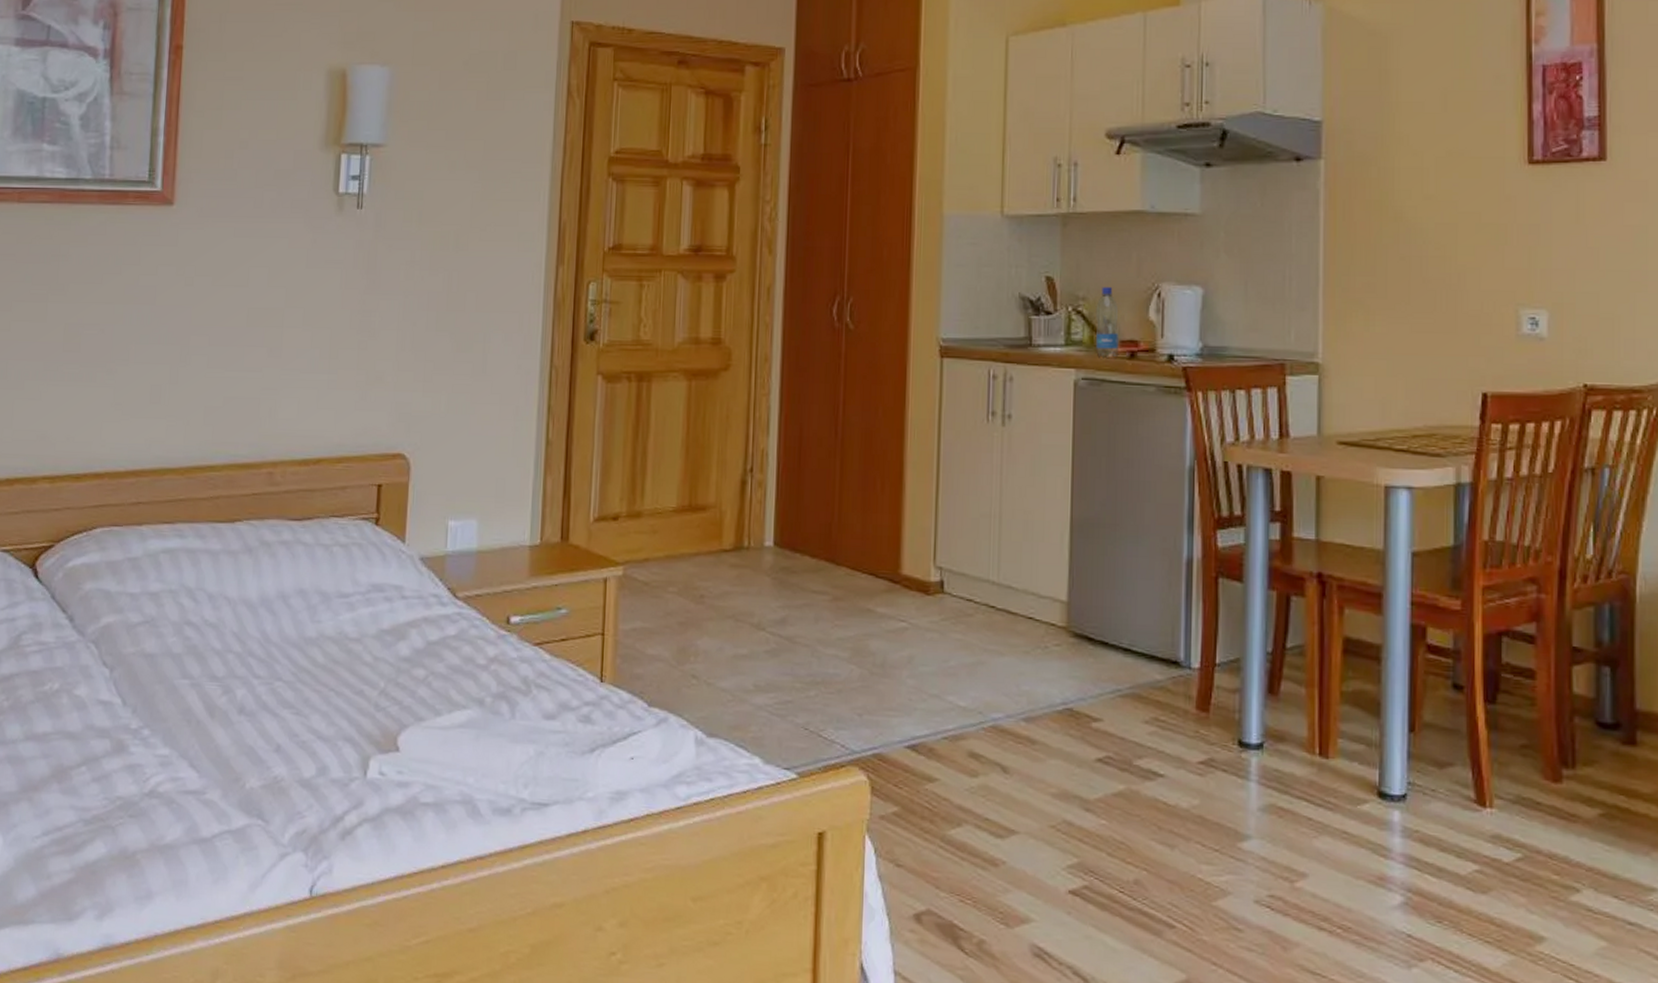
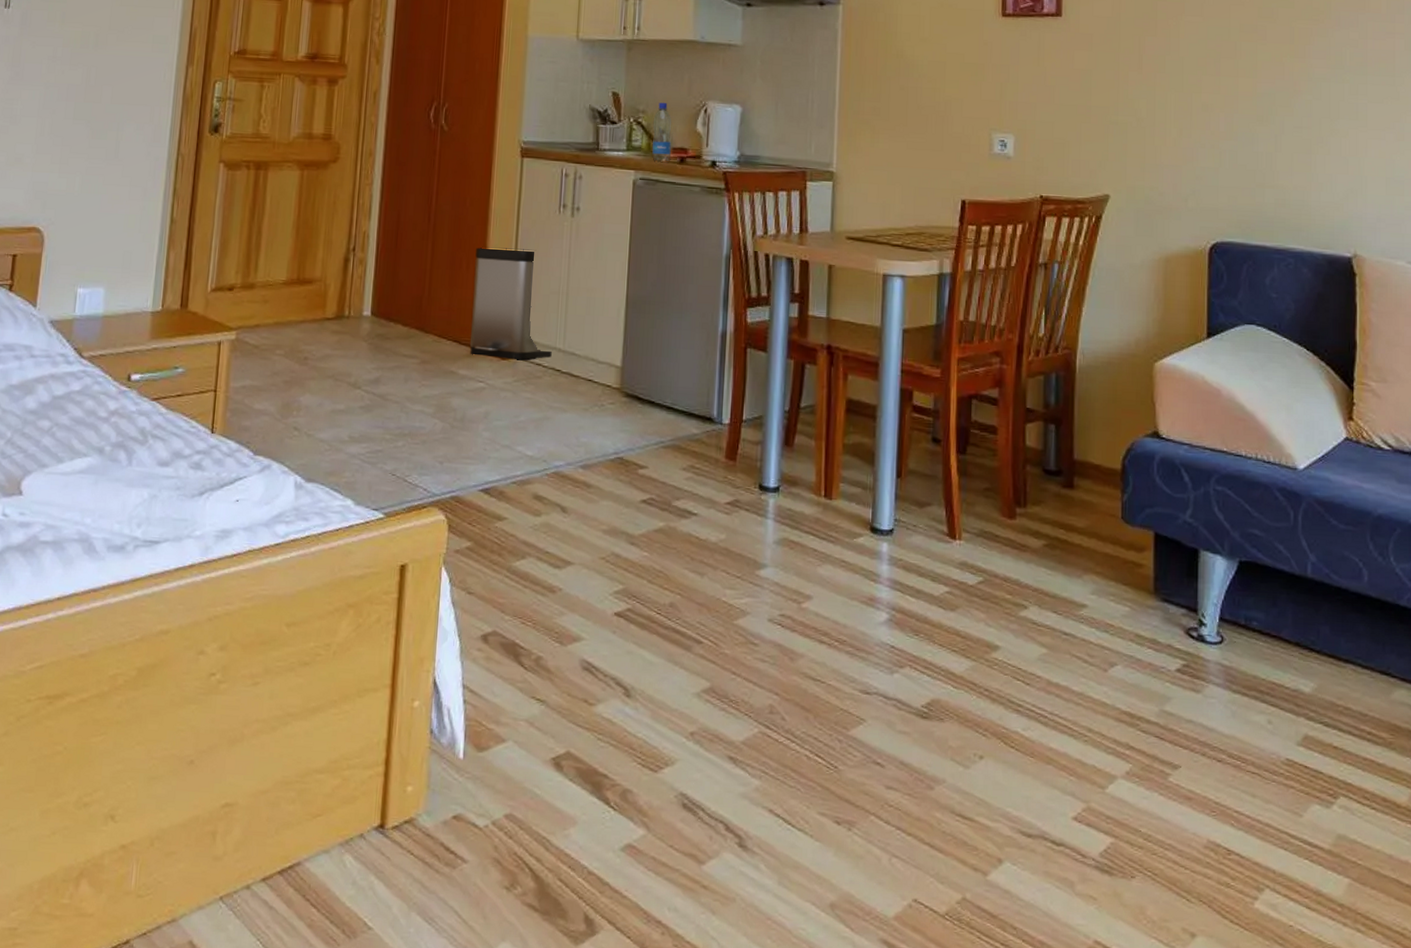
pedal bin: none [888,464,986,596] -> present [469,247,553,361]

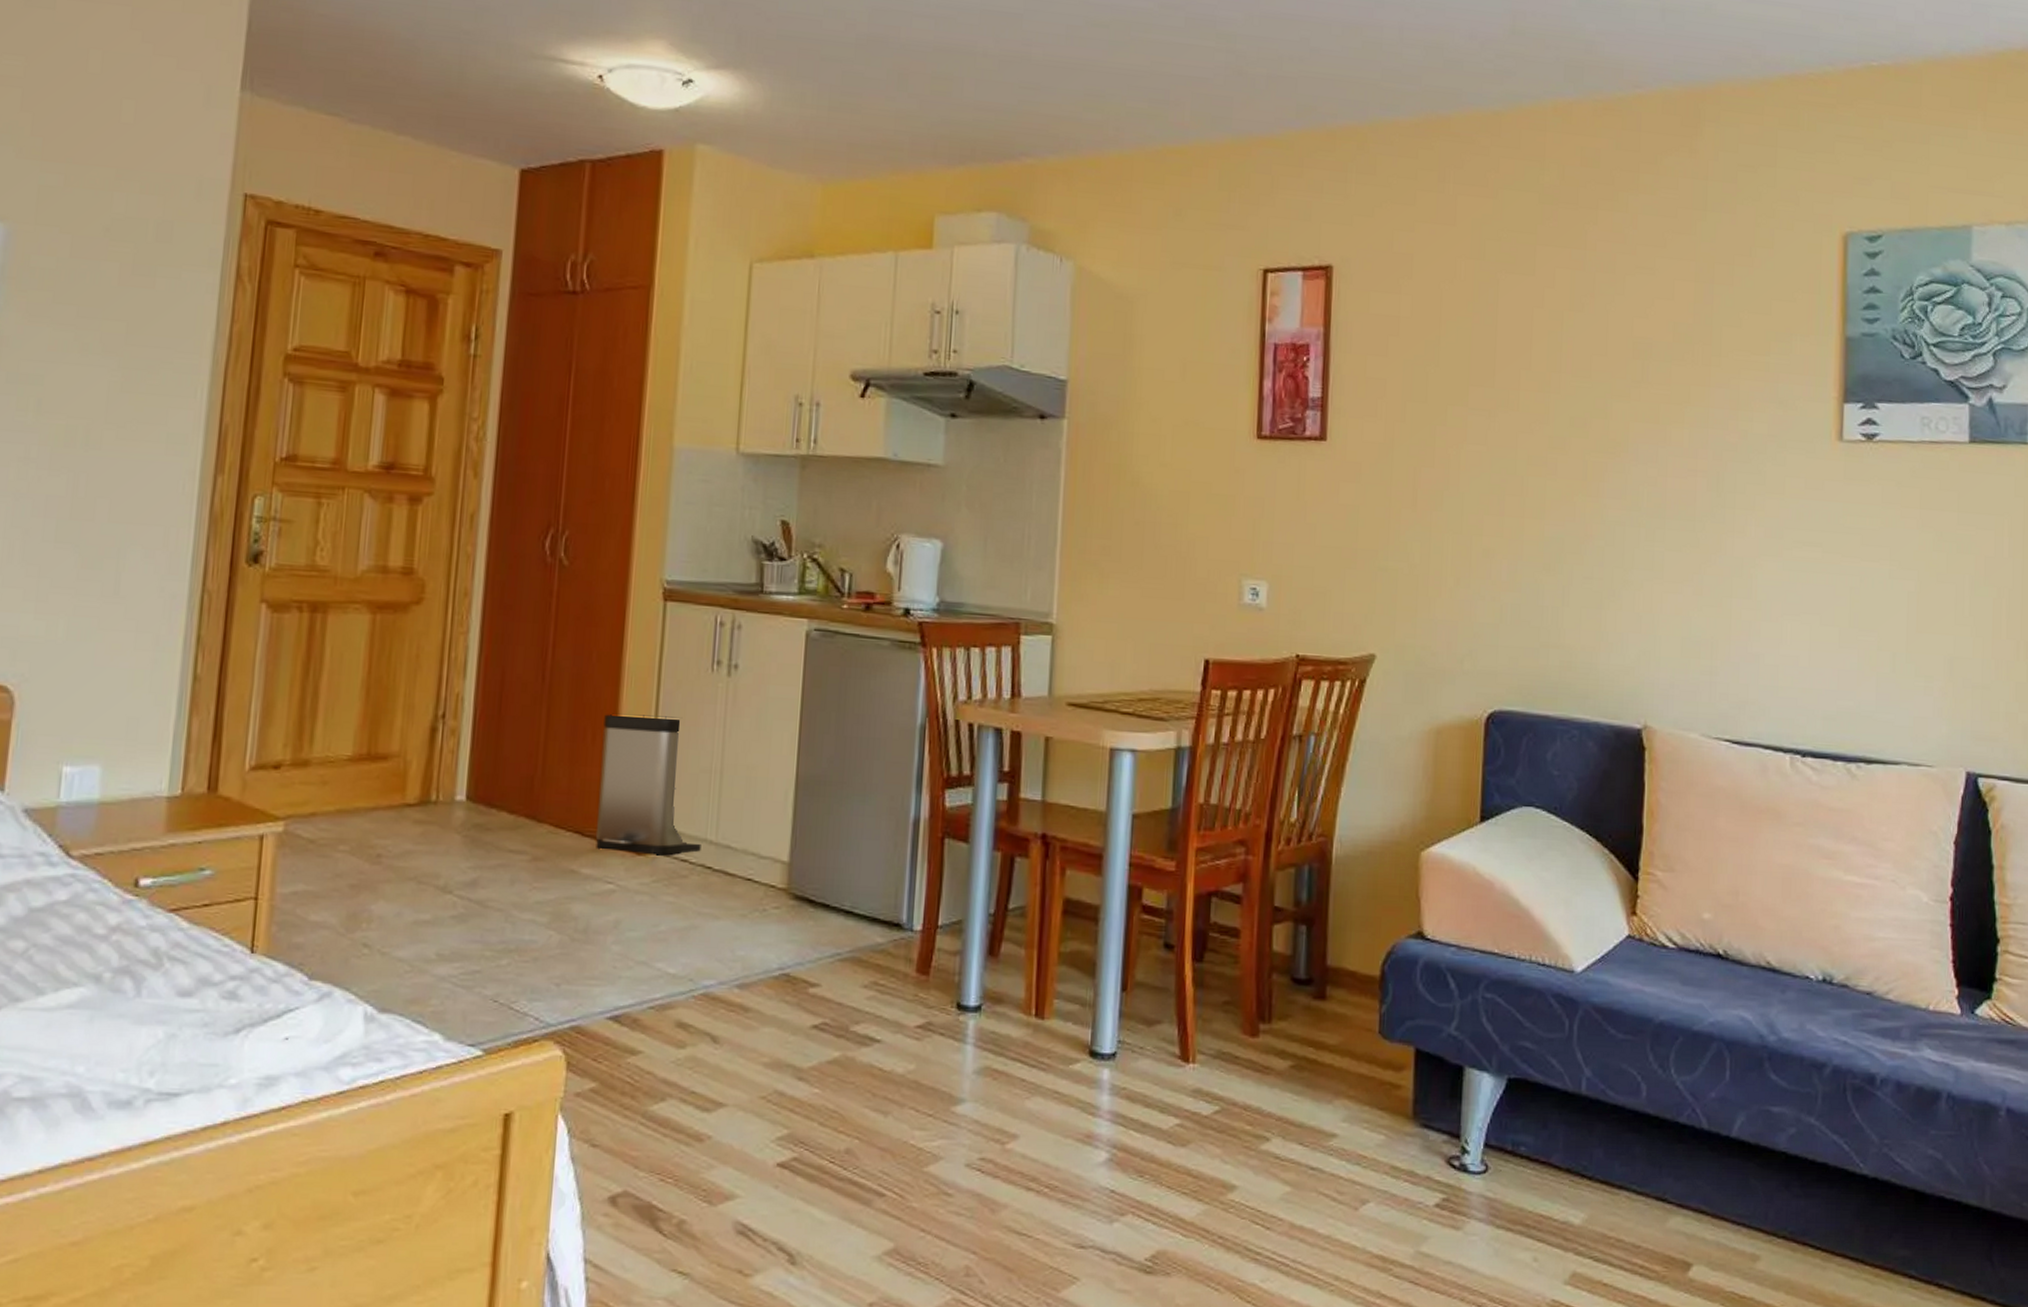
bottle: present [652,103,672,164] -> none [830,535,856,611]

